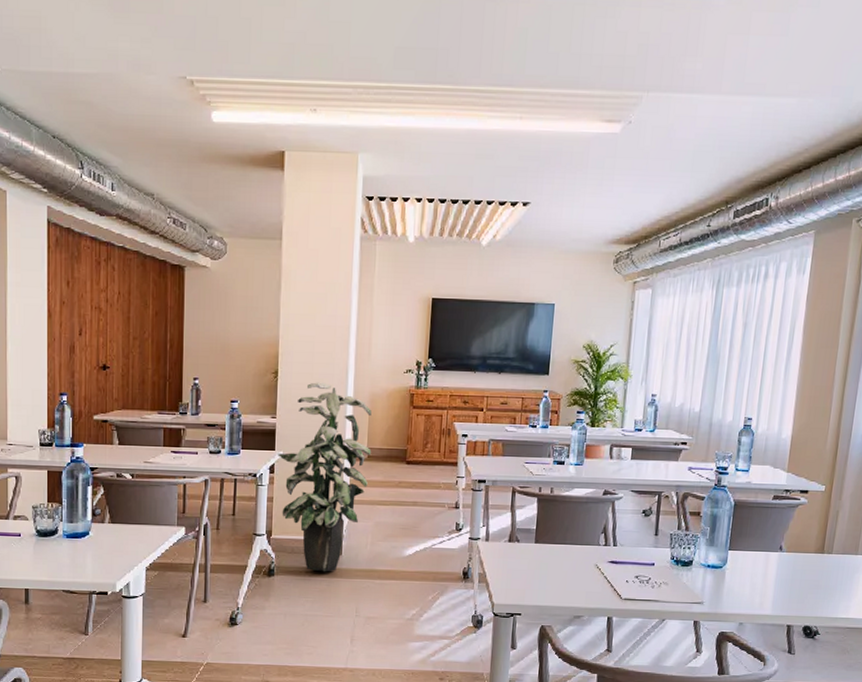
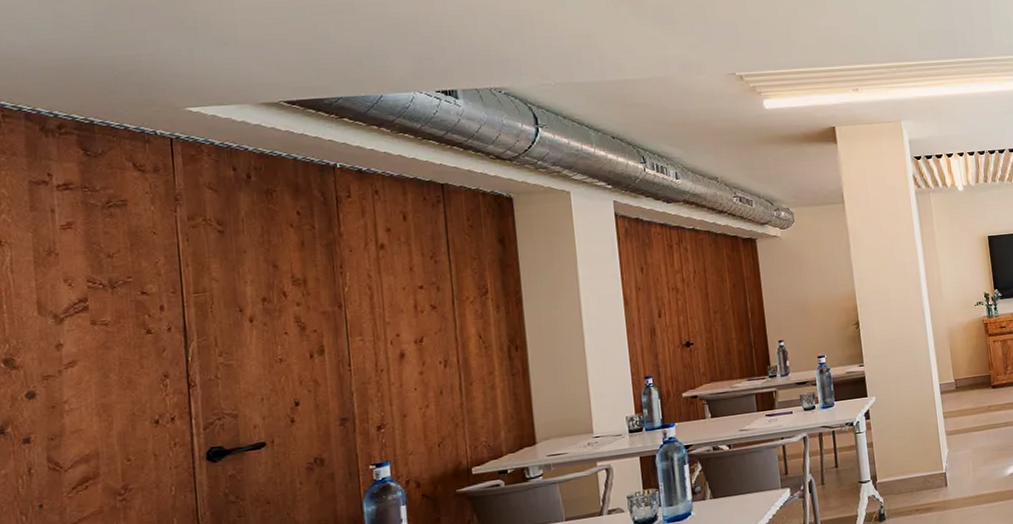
indoor plant: present [278,382,372,572] -> none [870,325,960,508]

